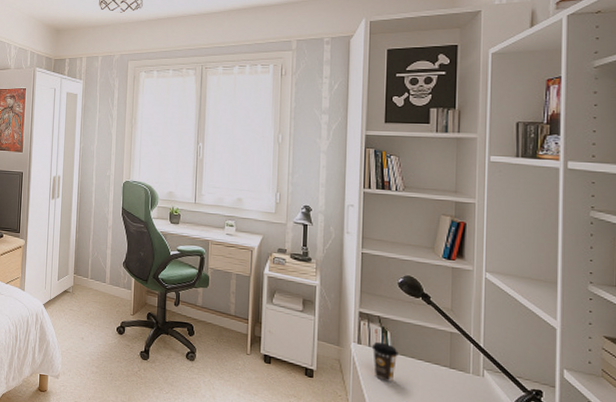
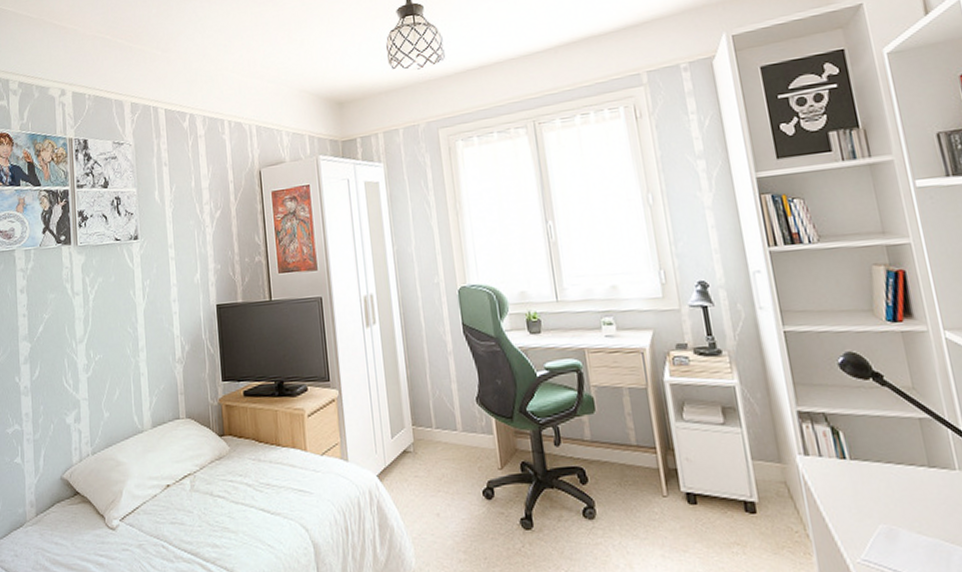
coffee cup: present [371,341,398,382] -> none [822,447,861,501]

